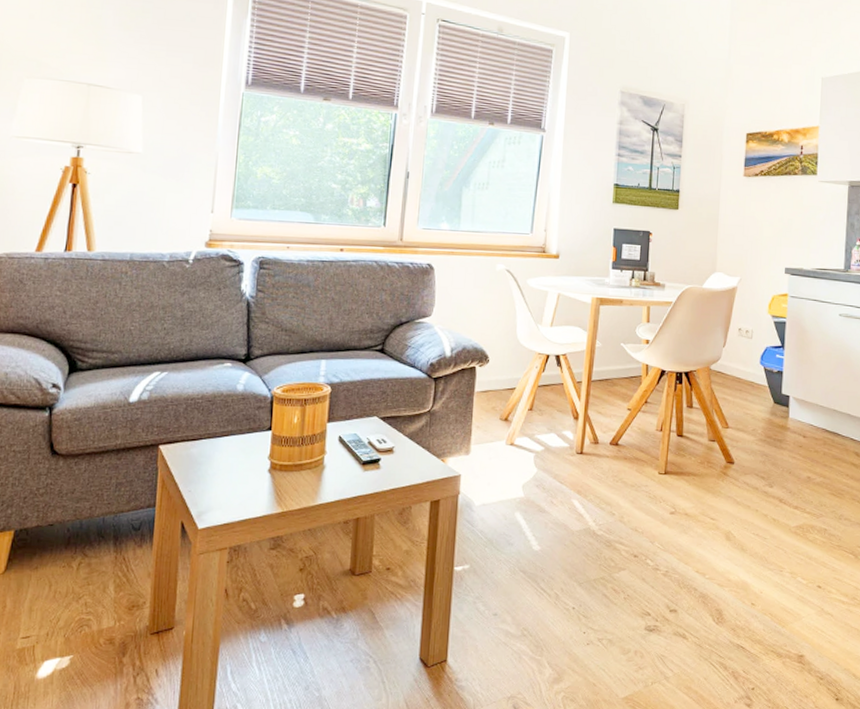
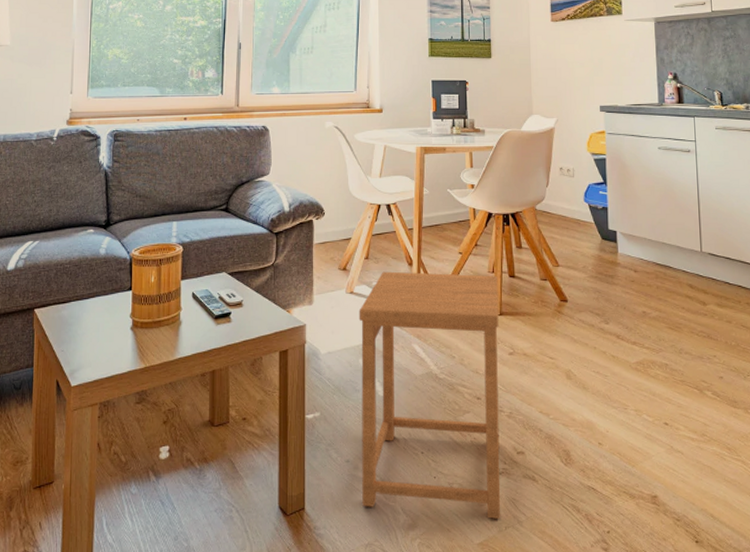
side table: none [507,424,666,674] -> present [359,271,501,519]

